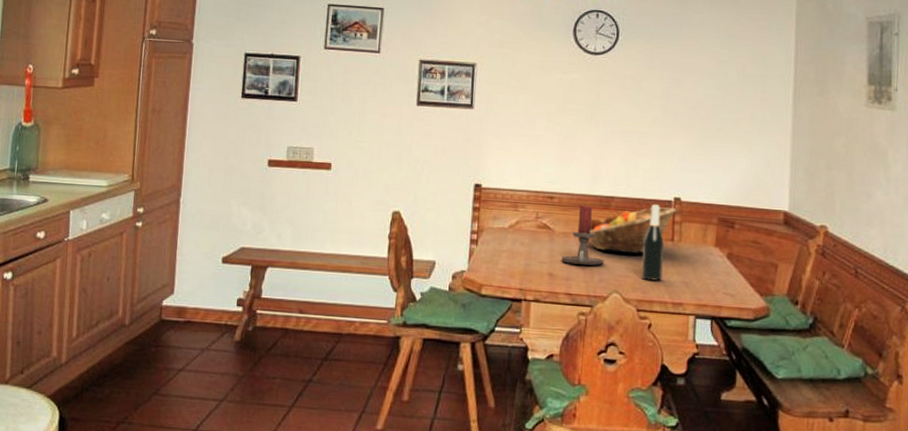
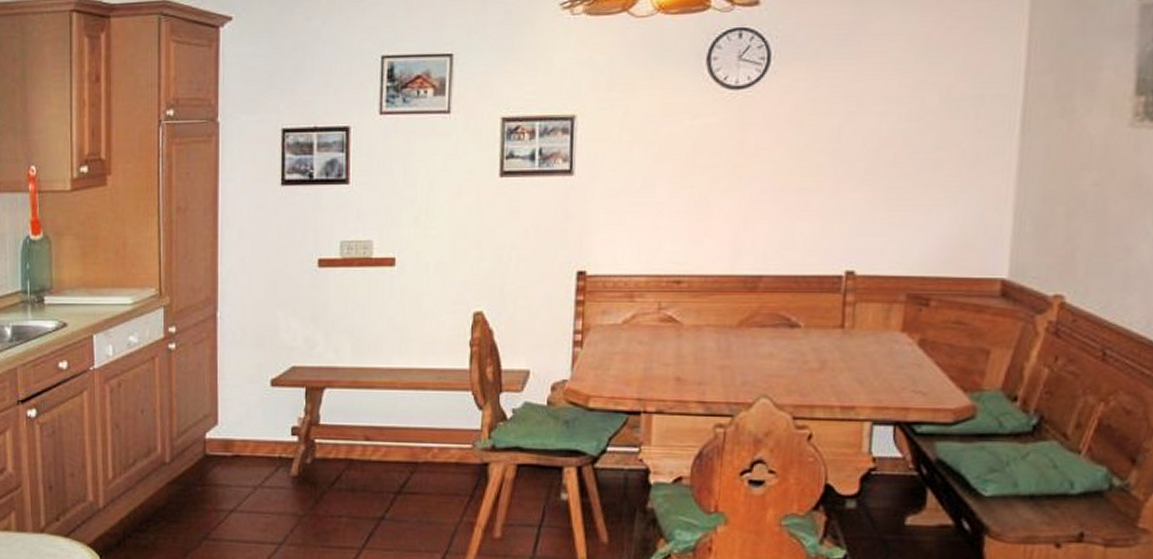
candle holder: present [562,204,604,266] -> none [692,288,749,365]
fruit basket: present [589,207,676,254] -> none [729,284,848,348]
wine bottle: present [642,203,664,281] -> none [799,280,831,380]

